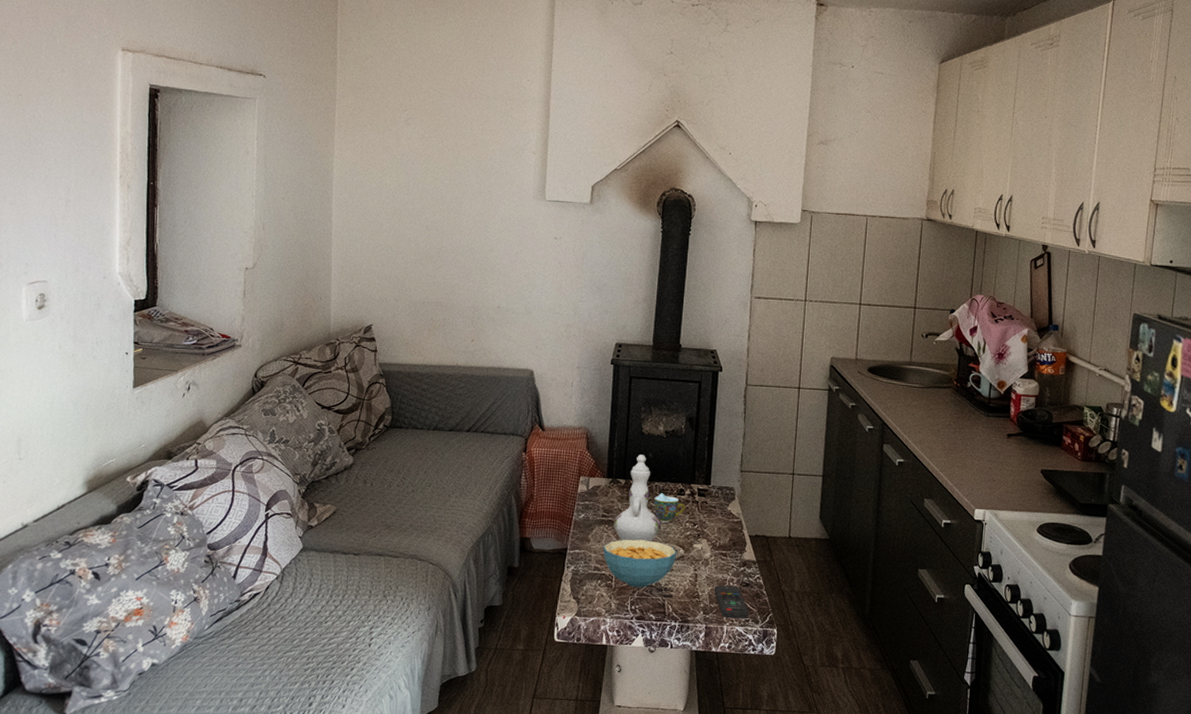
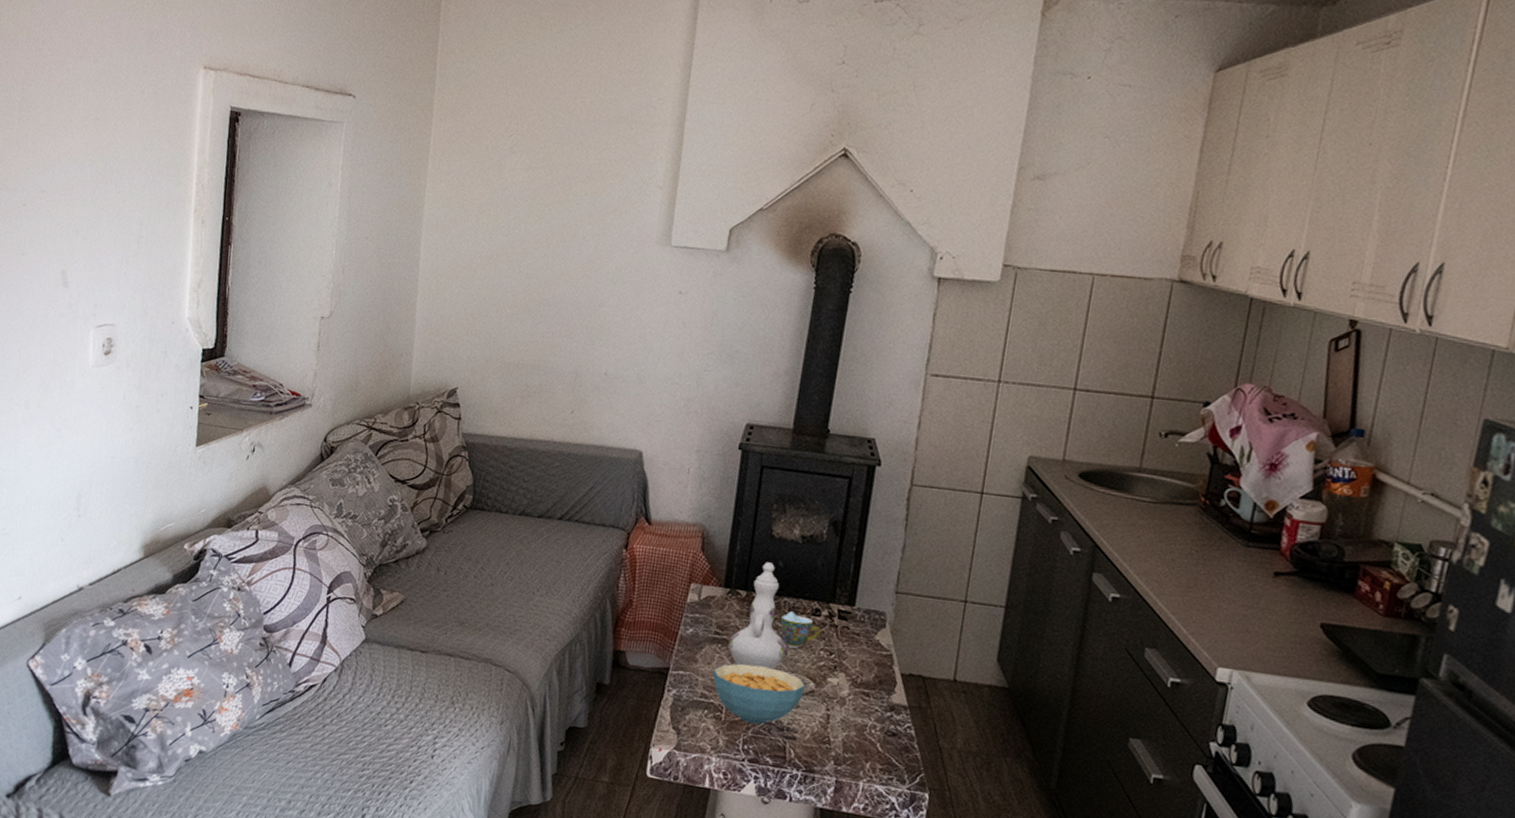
remote control: present [714,585,749,619] -> none [850,731,894,777]

